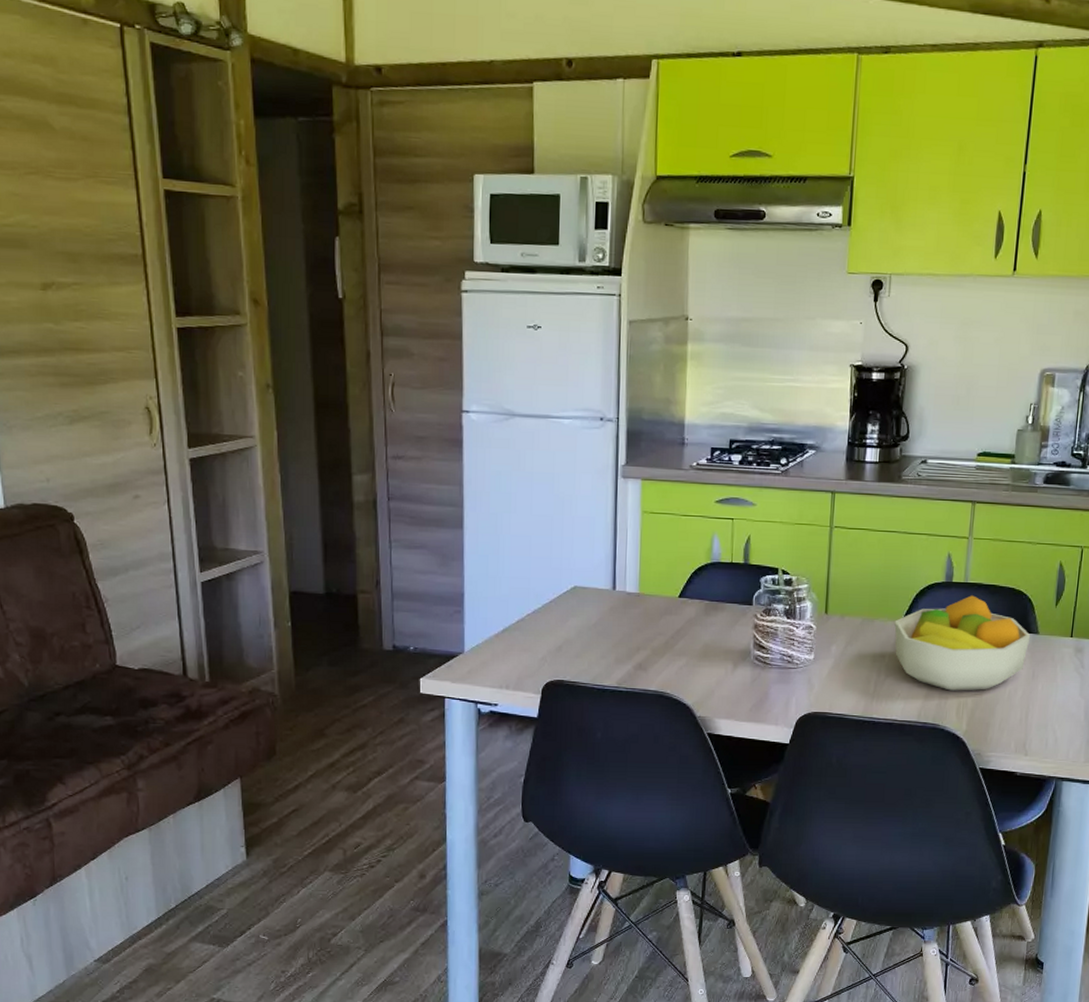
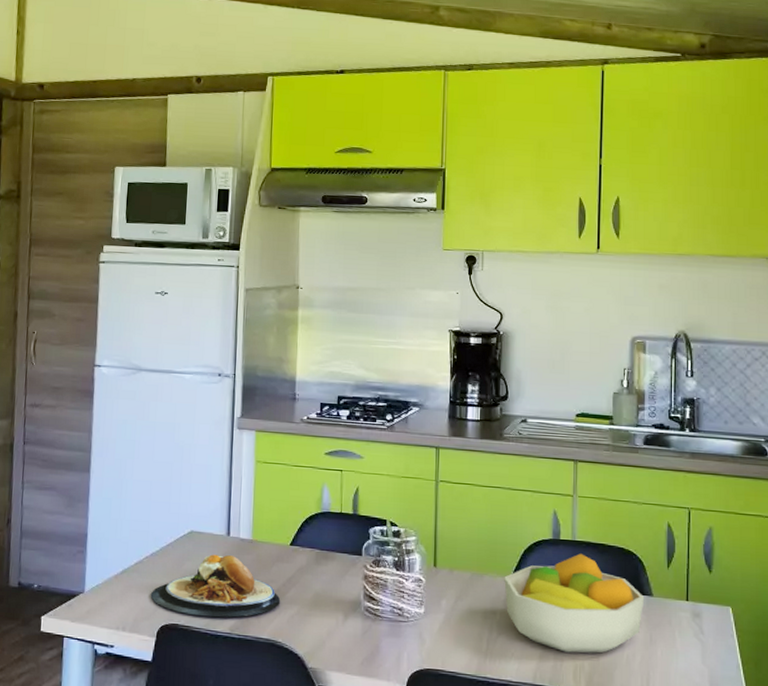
plate: none [534,609,669,672] -> present [150,554,281,618]

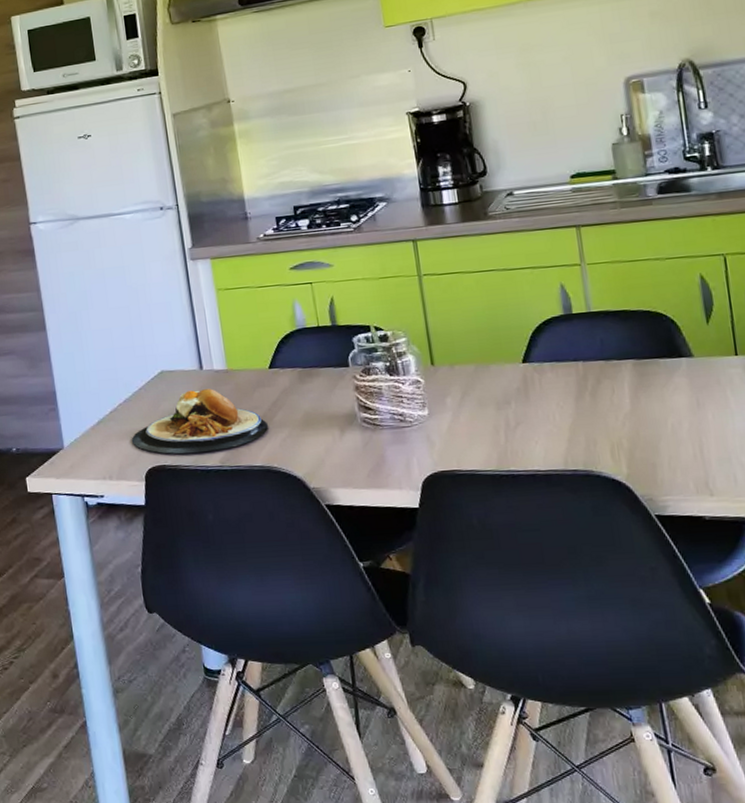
fruit bowl: present [504,553,645,654] -> none [513,324,684,432]

